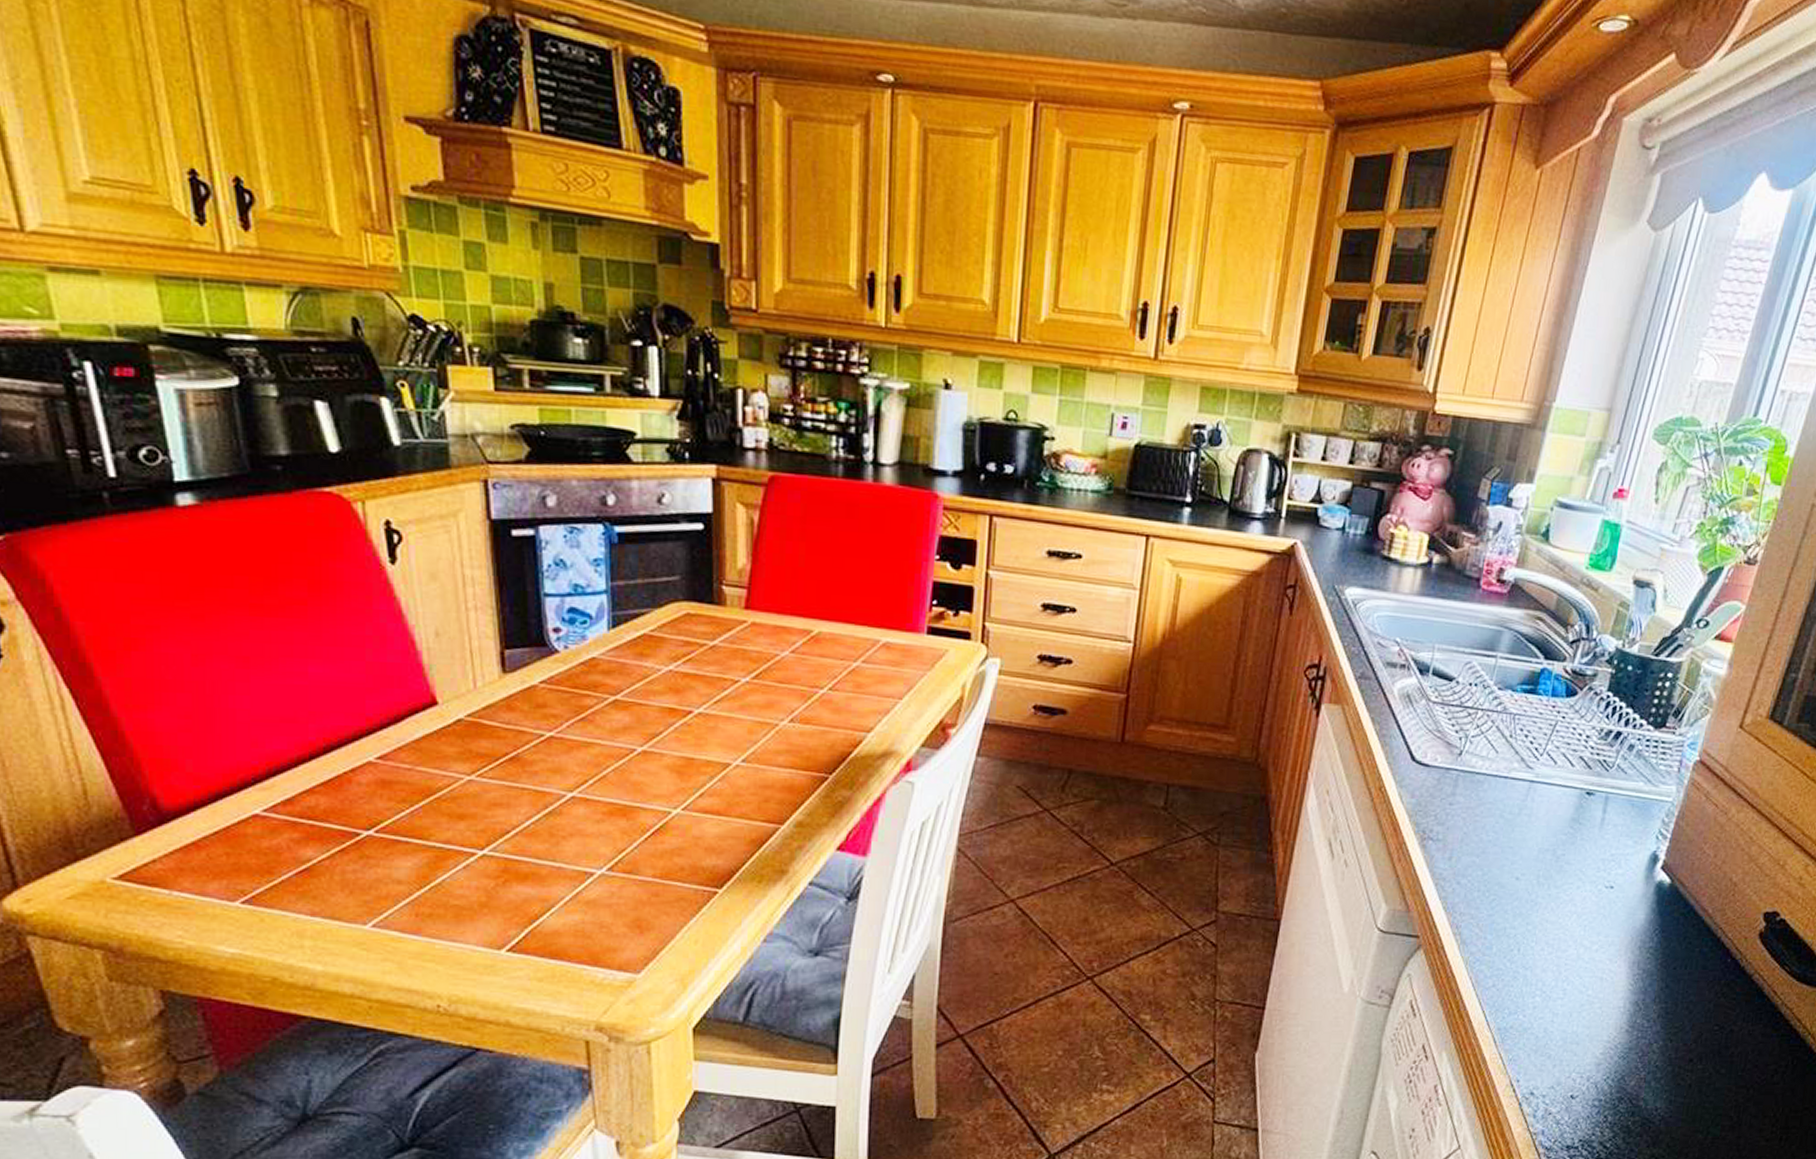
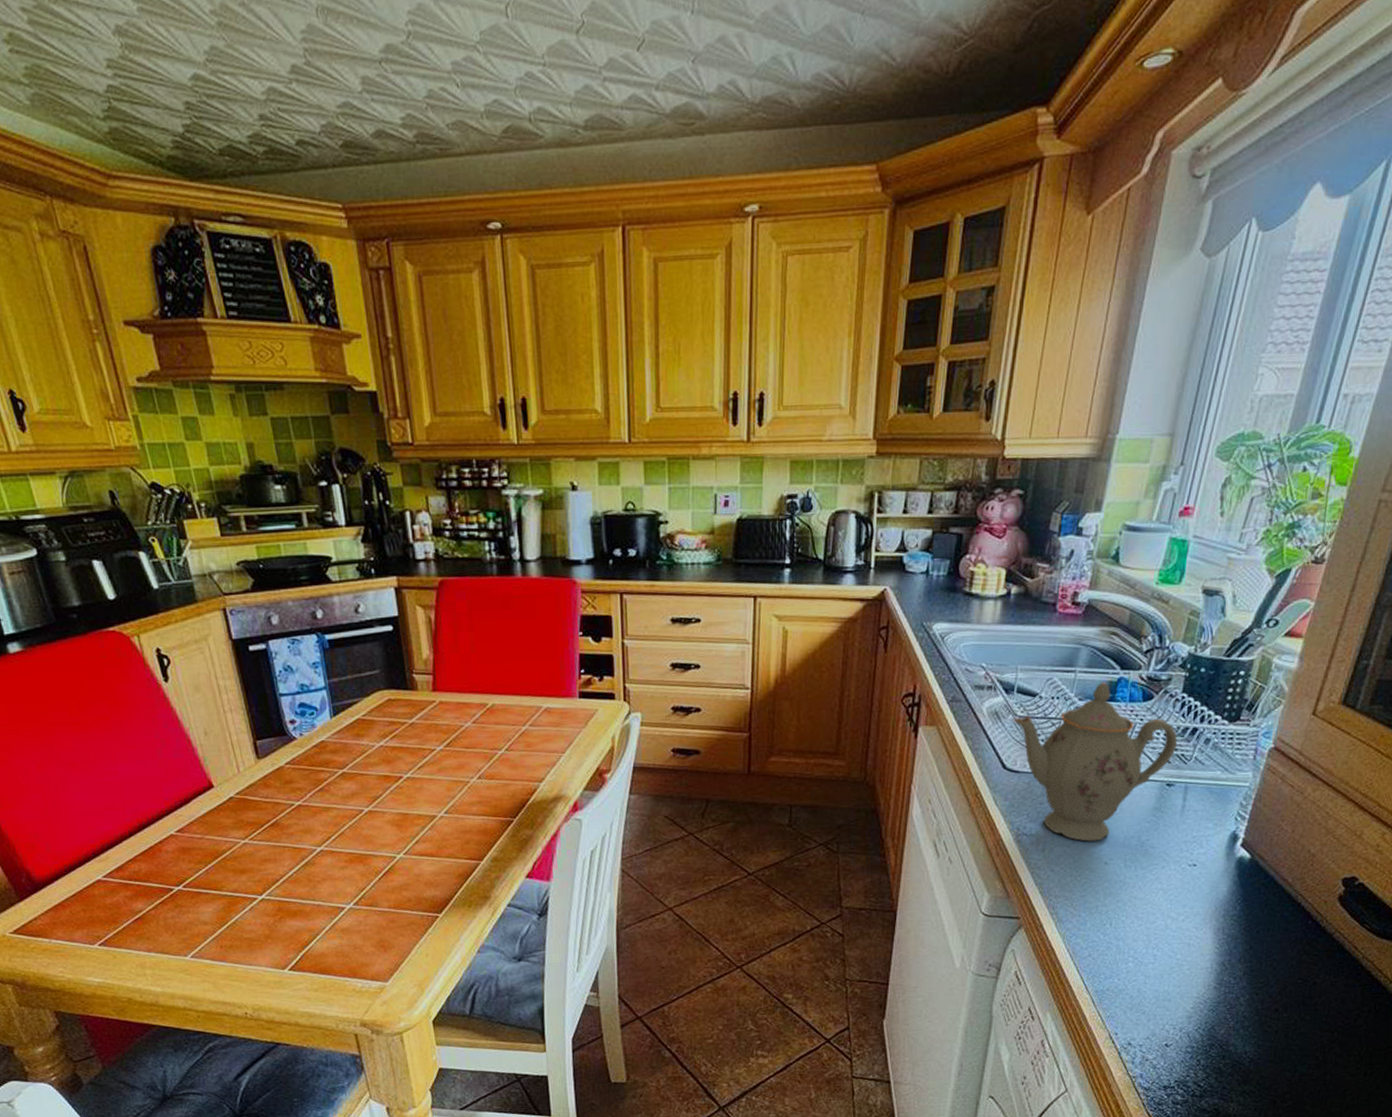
teapot: none [1426,672,1600,852] -> present [1013,682,1177,842]

